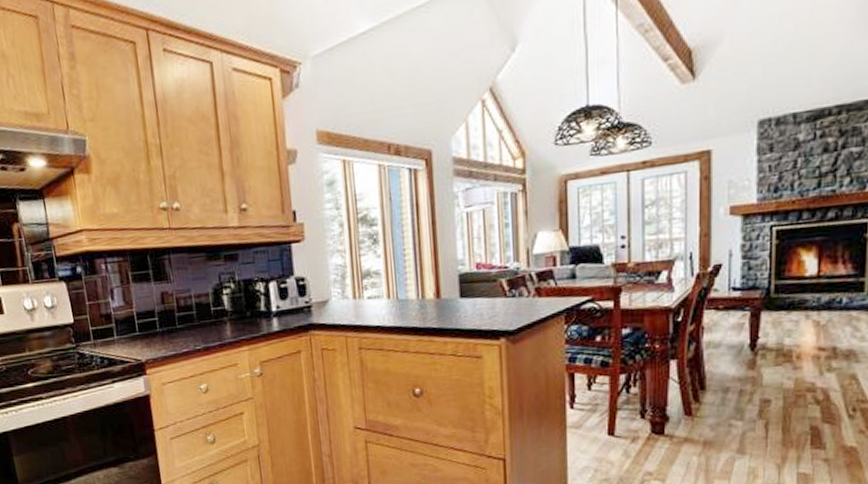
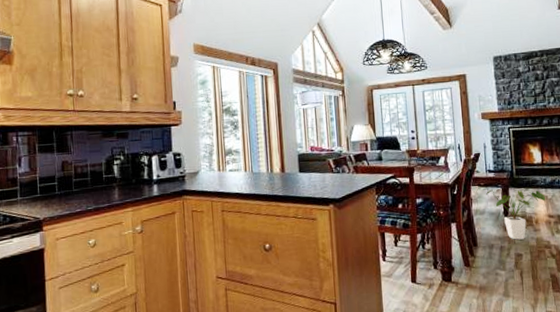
house plant: none [726,314,817,381] -> present [486,189,546,240]

